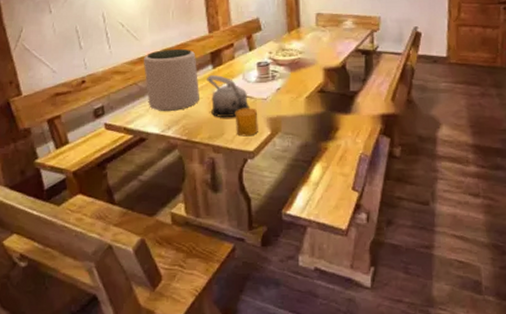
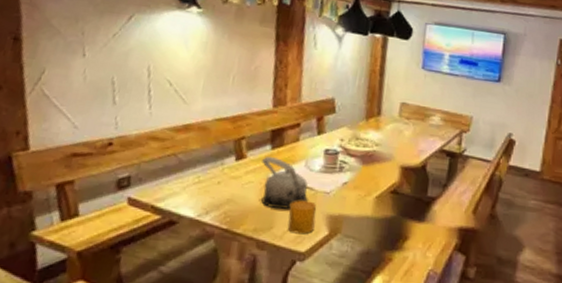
plant pot: present [143,48,199,112] -> none [186,119,254,194]

